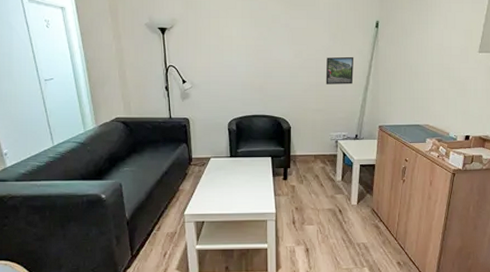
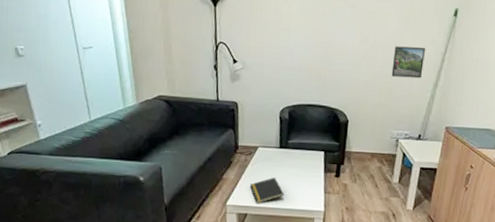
notepad: none [205,184,238,211] -> present [249,177,285,204]

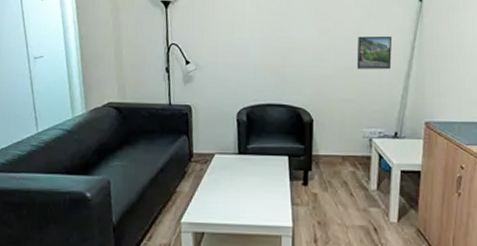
notepad: present [249,177,285,204] -> none [206,187,246,220]

